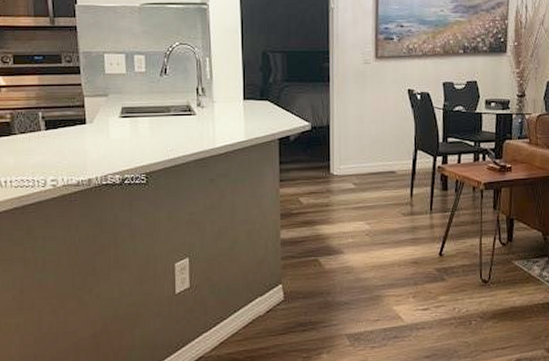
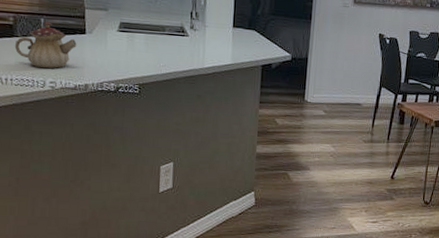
teapot: none [12,115,77,165] -> present [14,21,77,68]

